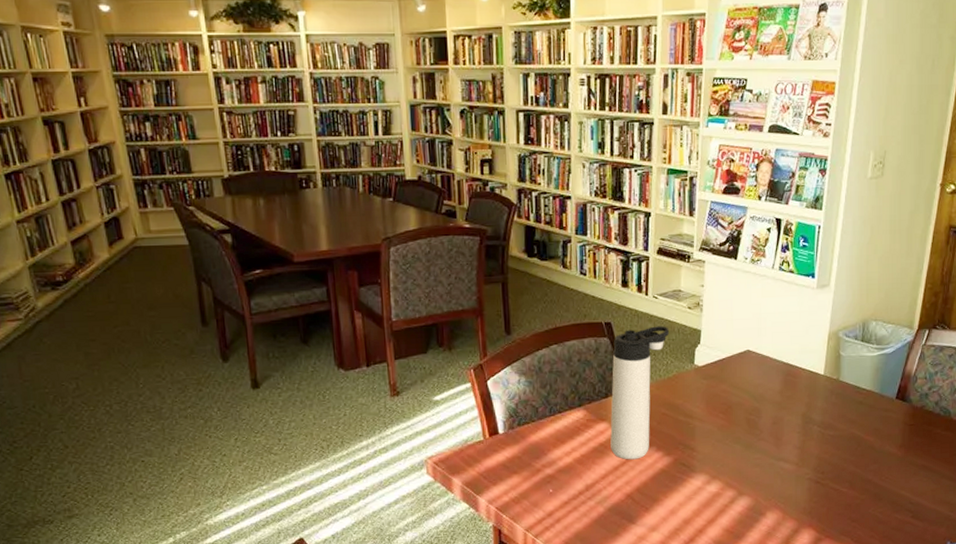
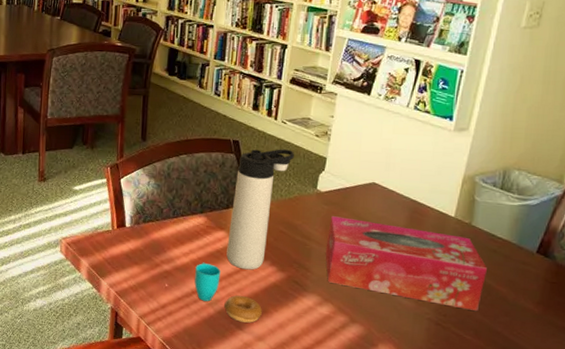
cup: none [580,459,653,516] -> present [194,262,263,323]
tissue box: none [708,389,855,464] -> present [325,216,487,312]

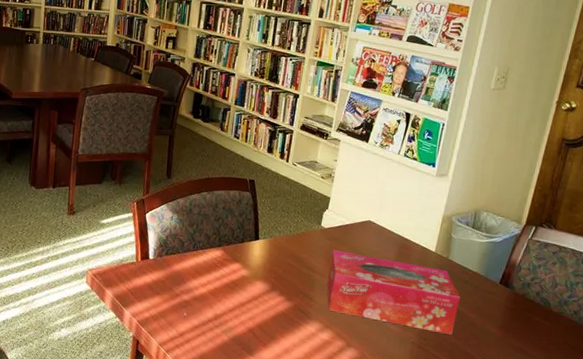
cup: present [194,262,263,323] -> none [211,292,271,349]
thermos bottle: present [226,149,294,270] -> none [240,188,303,300]

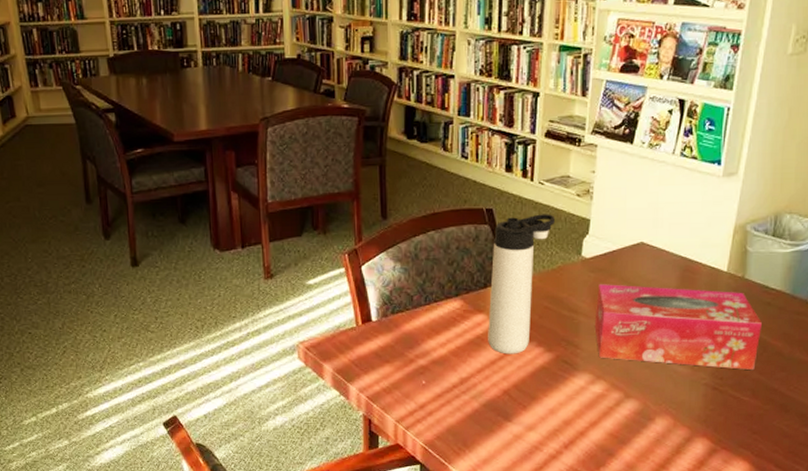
thermos bottle: none [240,188,303,300] -> present [488,214,555,354]

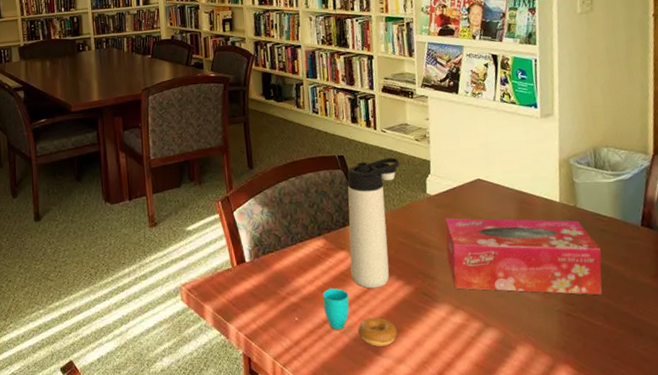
cup: none [455,351,532,413] -> present [323,287,398,346]

